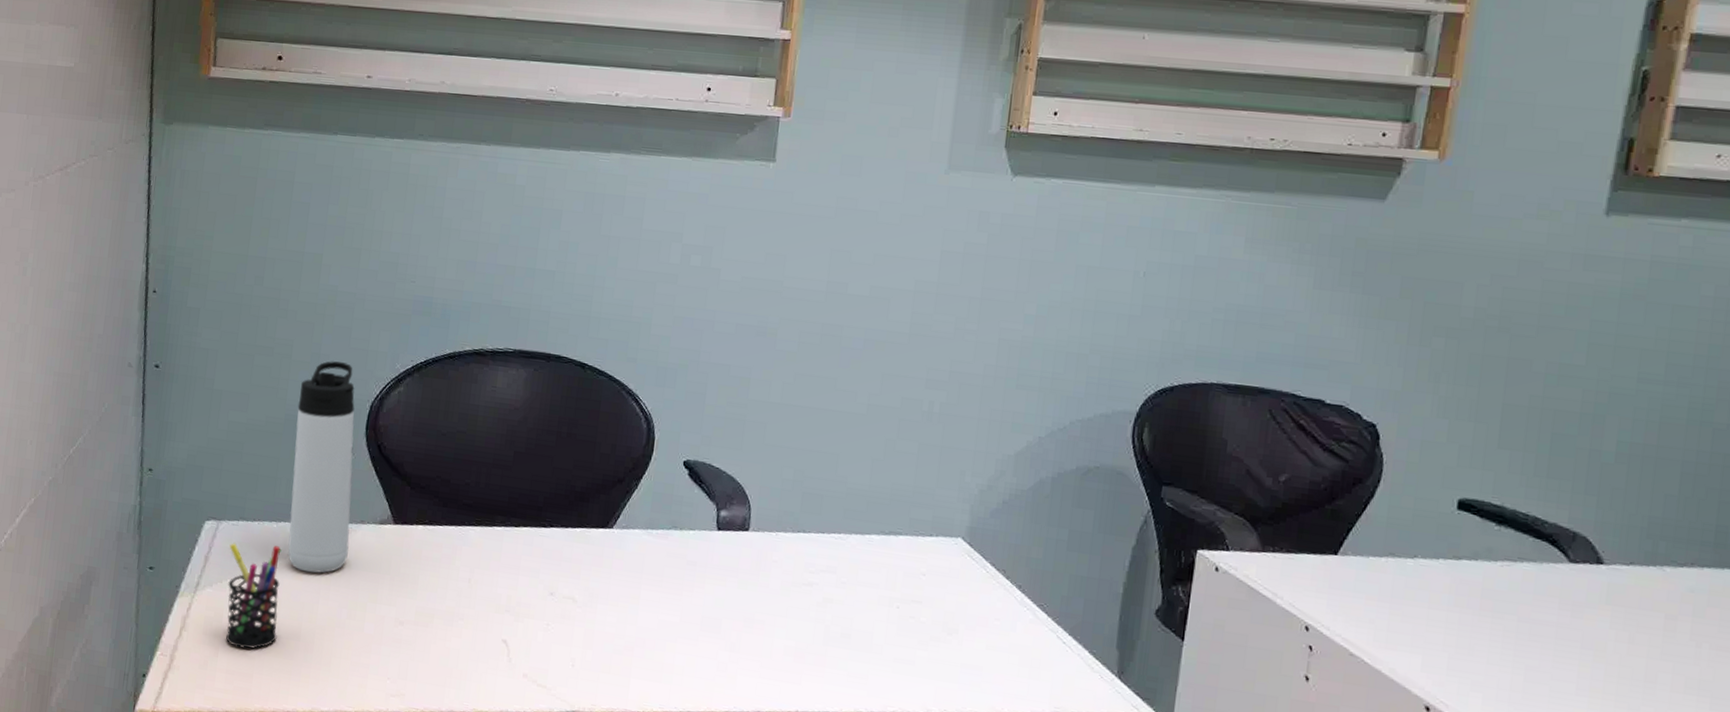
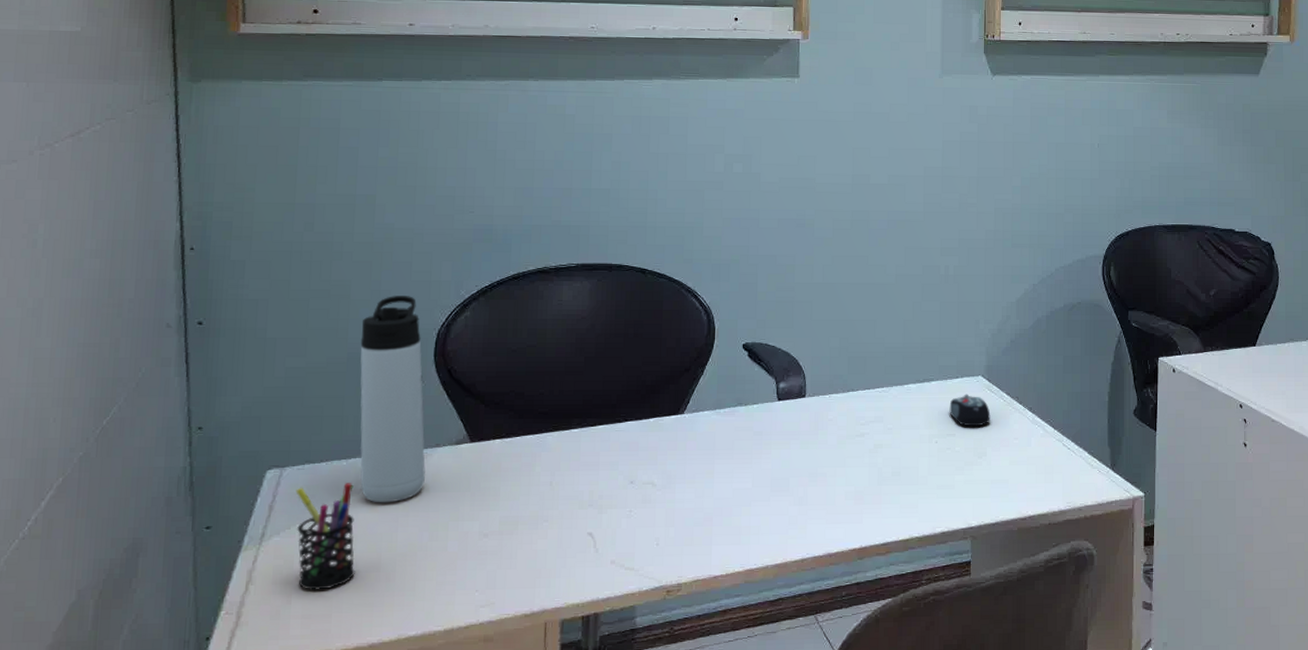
computer mouse: none [917,556,969,598] -> present [949,394,991,427]

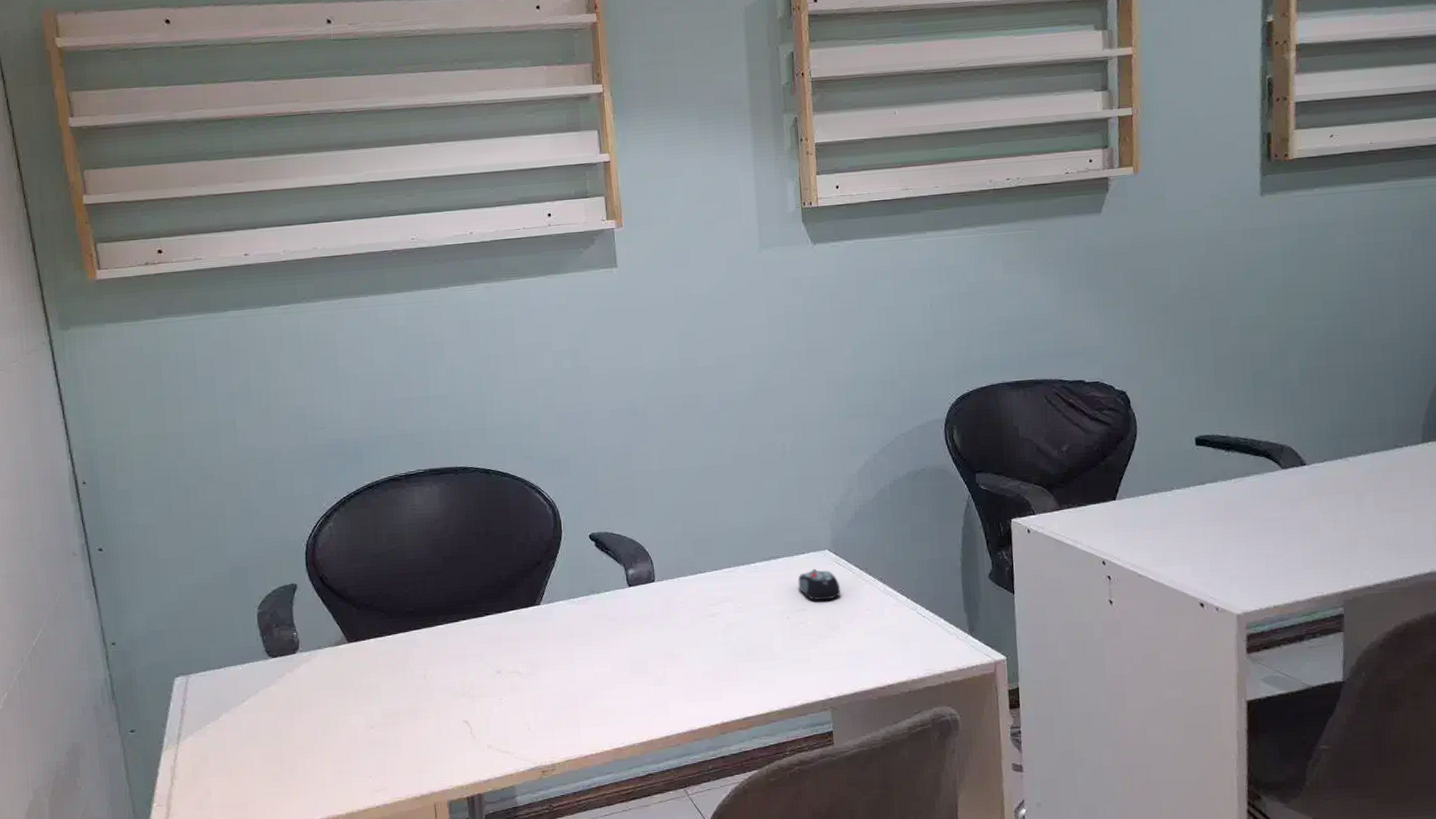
pen holder: present [295,483,355,590] -> none [201,685,262,783]
thermos bottle: present [359,296,426,503] -> none [238,511,312,703]

